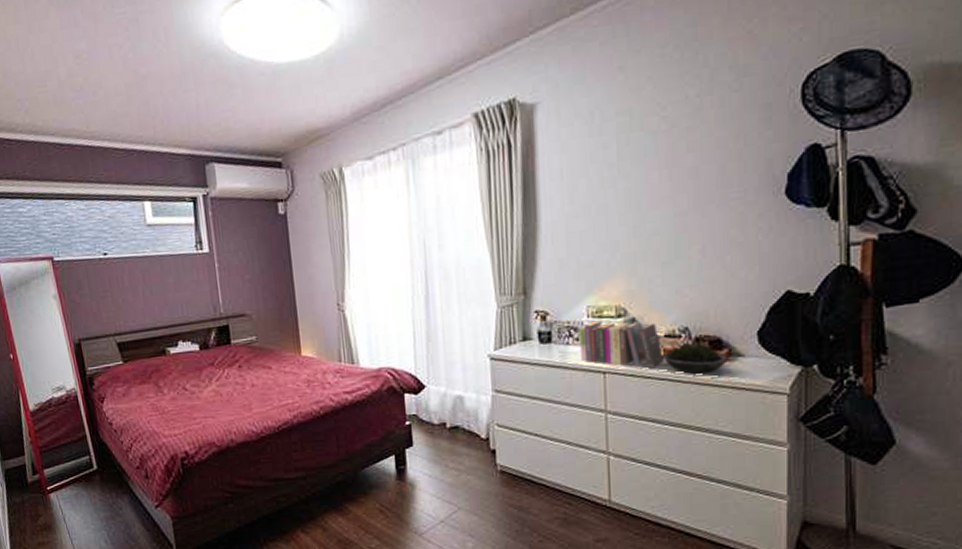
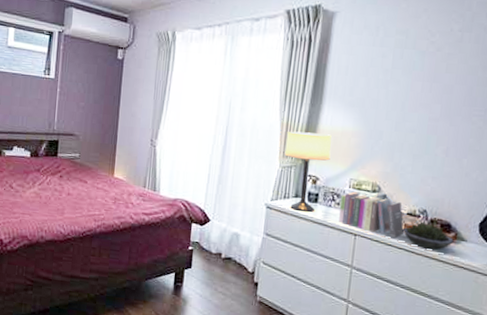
table lamp: none [499,257,559,357] -> present [284,131,332,213]

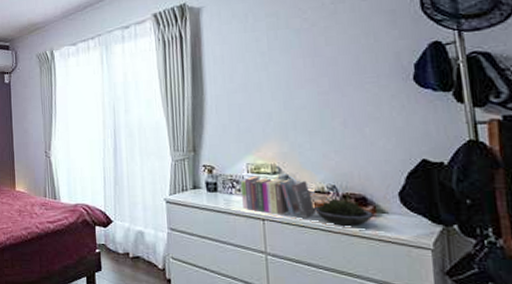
table lamp: present [284,131,332,213] -> none [173,123,222,203]

